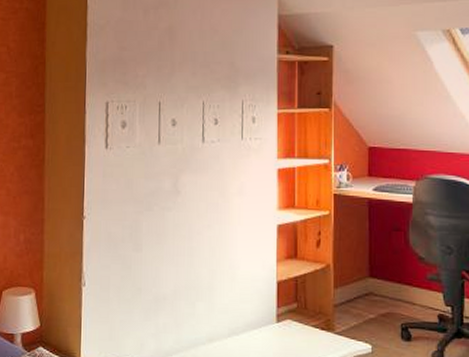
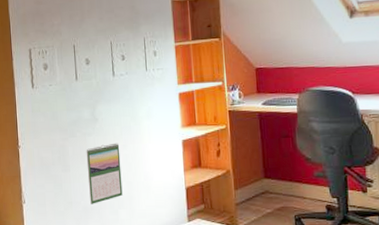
calendar: none [162,221,203,293] -> present [86,142,123,204]

